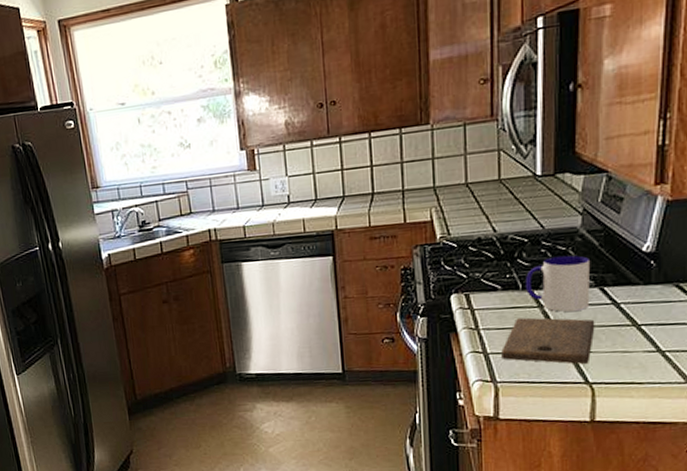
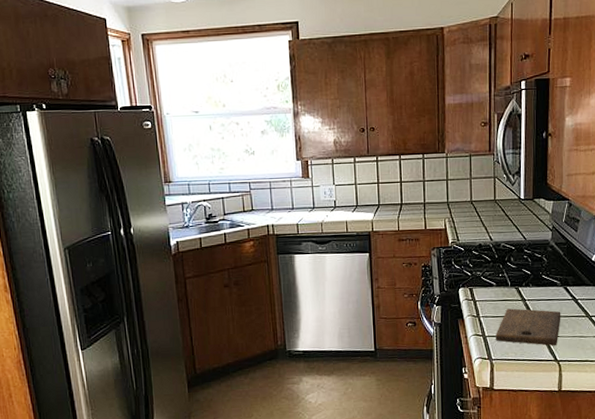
mug: present [526,255,590,312] -> none [513,261,558,305]

